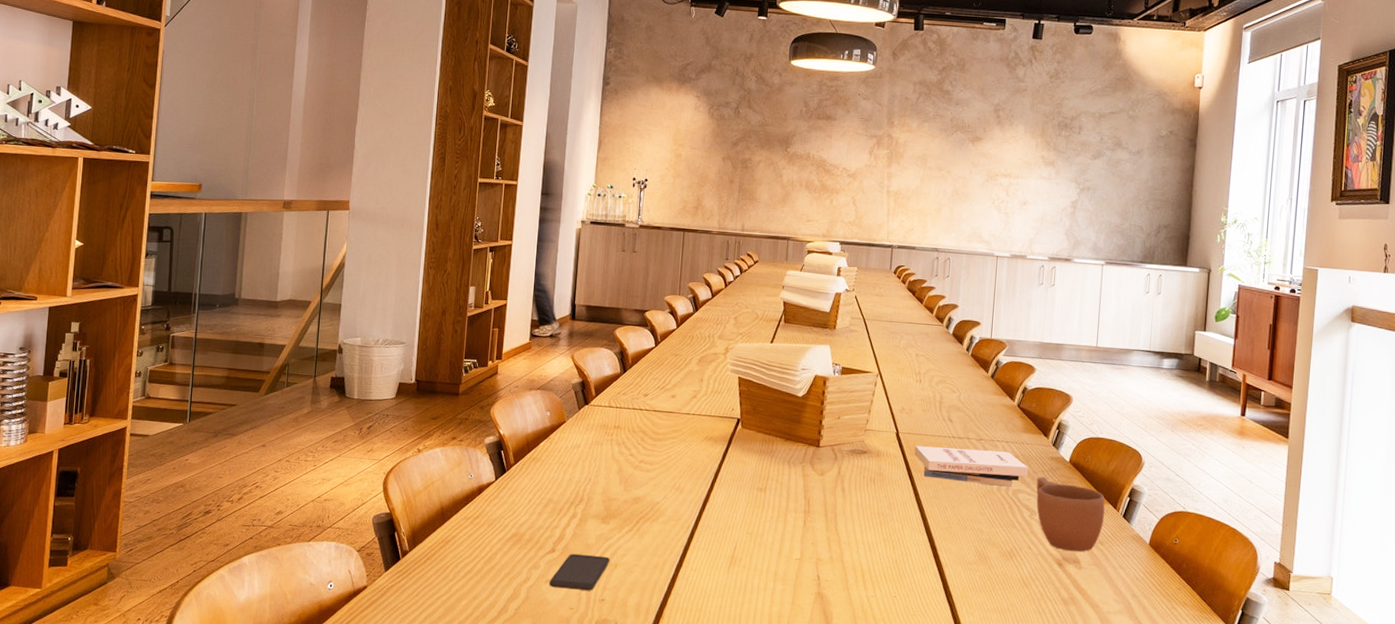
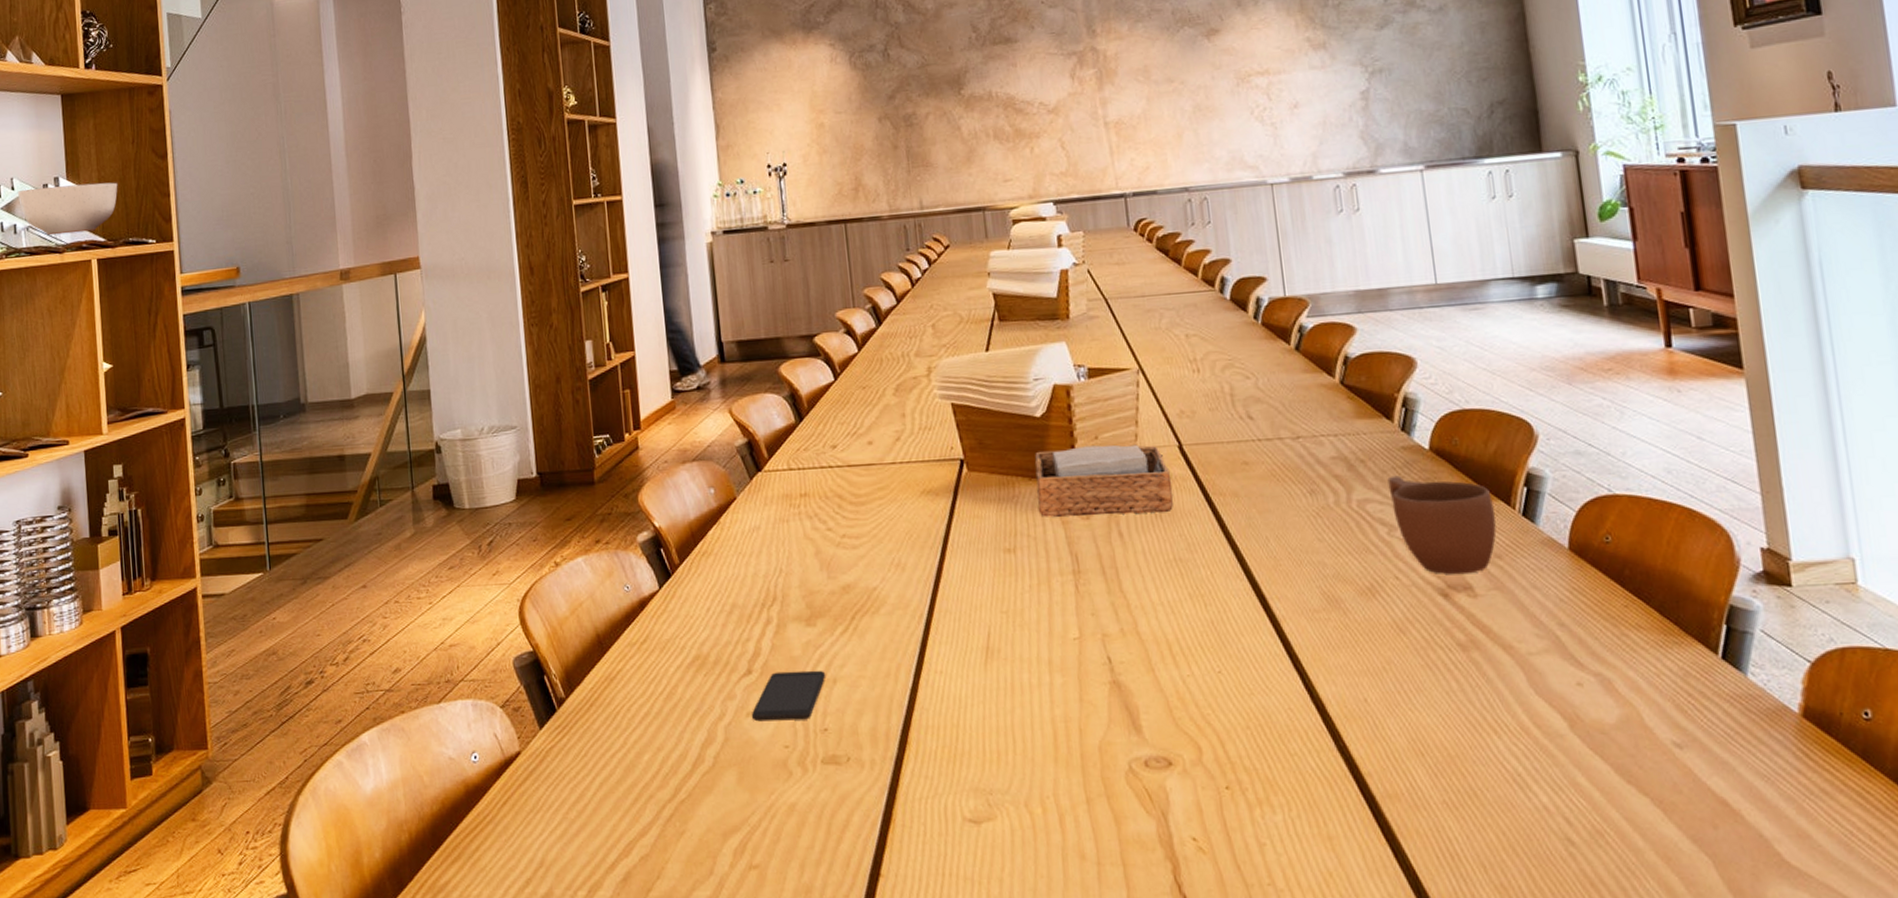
bowl: none [23,91,110,135] -> present [17,182,118,236]
napkin holder: none [788,421,887,479] -> present [1034,444,1174,517]
books: present [914,445,1028,487] -> none [1207,448,1374,501]

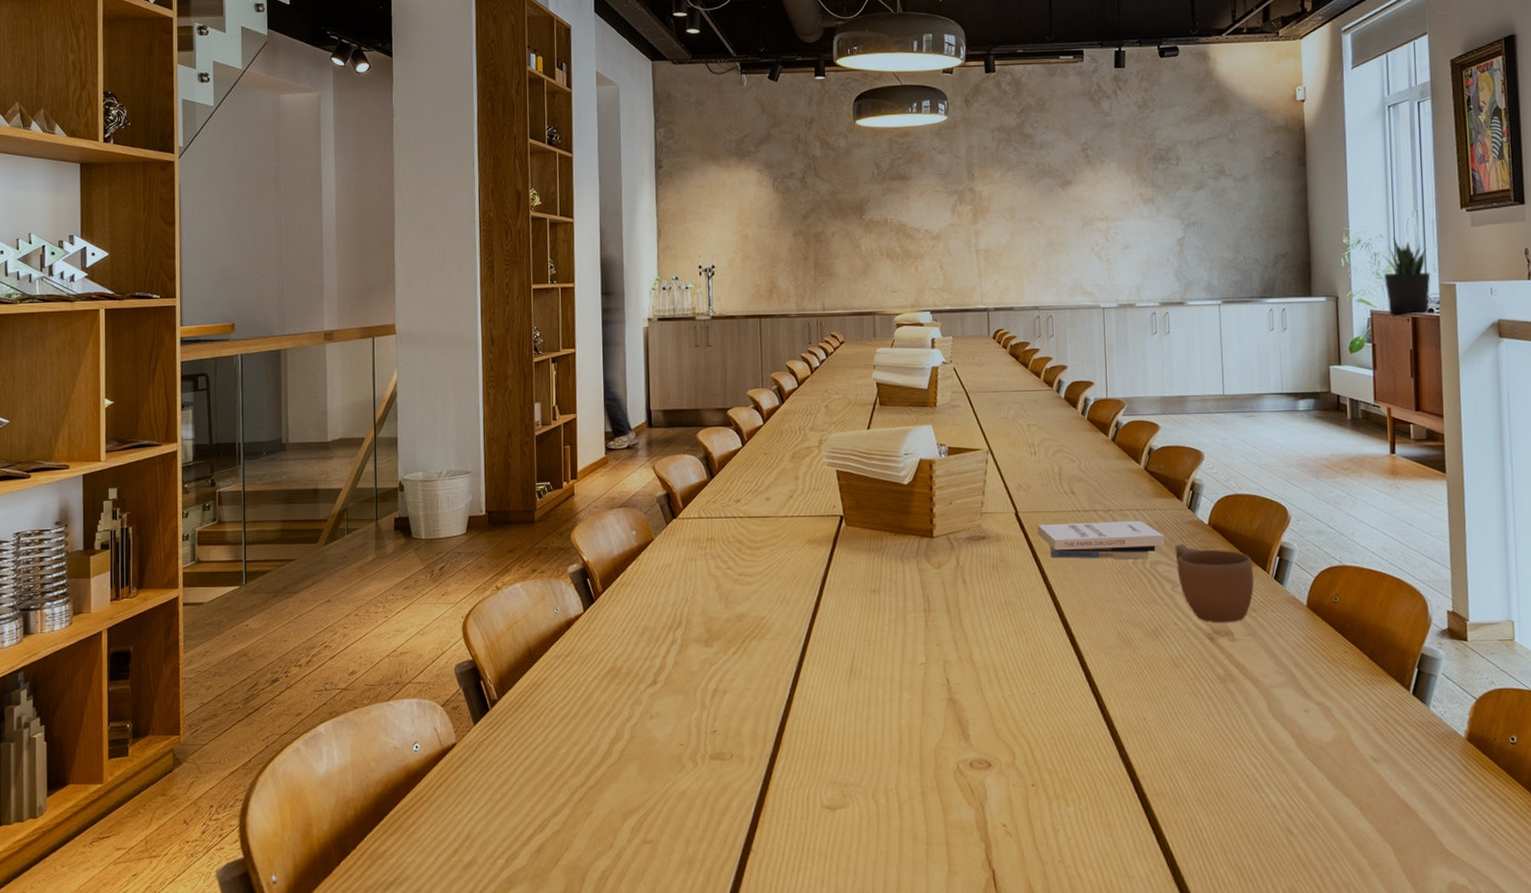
bowl: present [17,182,118,236] -> none [34,242,128,286]
mobile phone: present [751,670,826,722] -> none [653,682,718,724]
napkin holder: present [1034,444,1174,517] -> none [900,509,1008,566]
books: none [1207,448,1374,501] -> present [1037,520,1165,559]
planter: none [1634,69,1703,169] -> present [1383,237,1431,315]

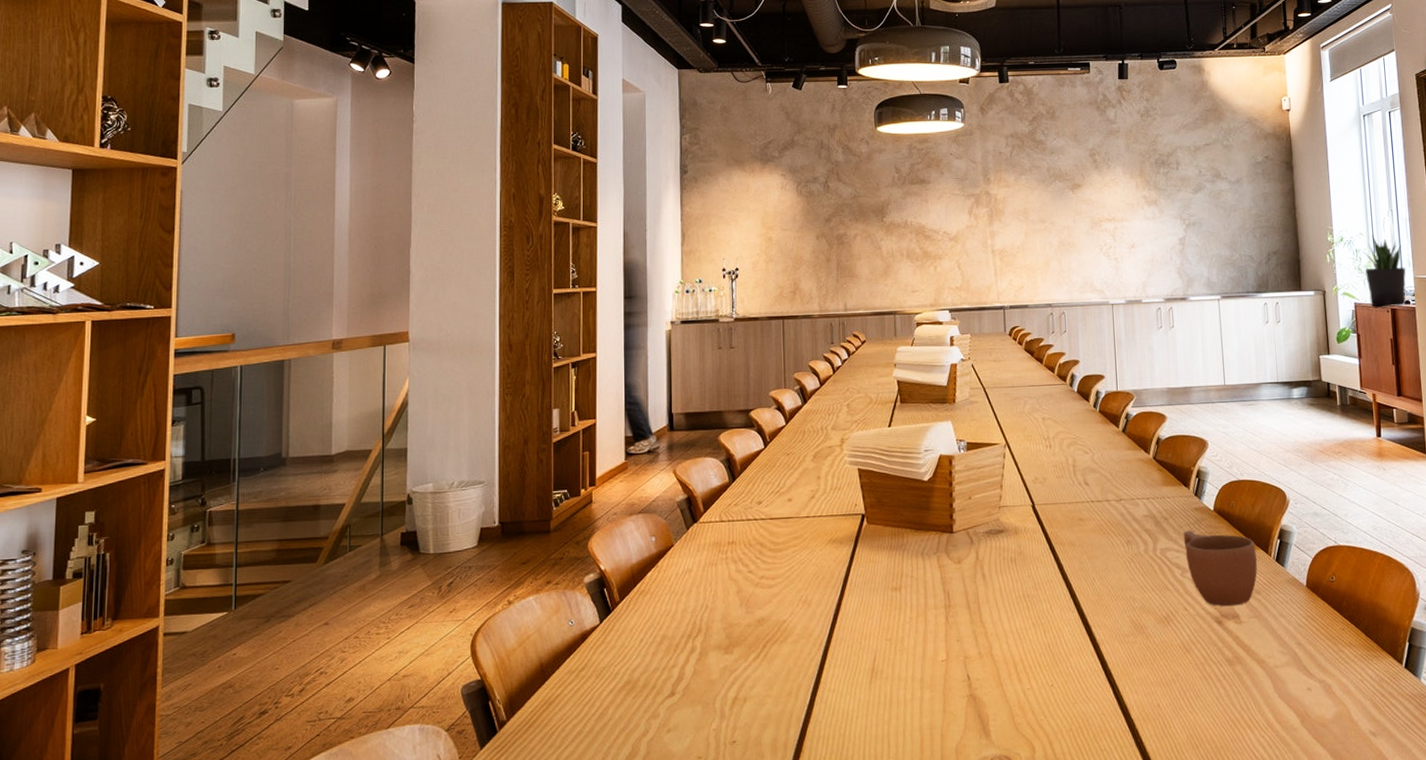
books: present [1037,520,1165,559] -> none [1053,508,1174,549]

